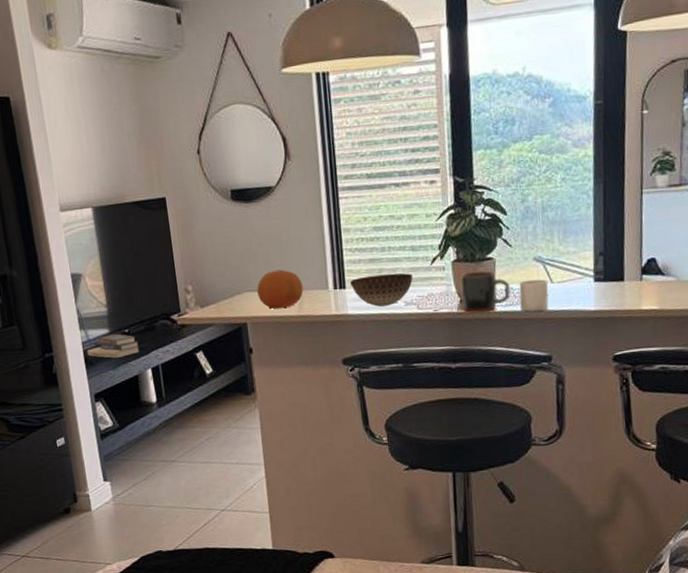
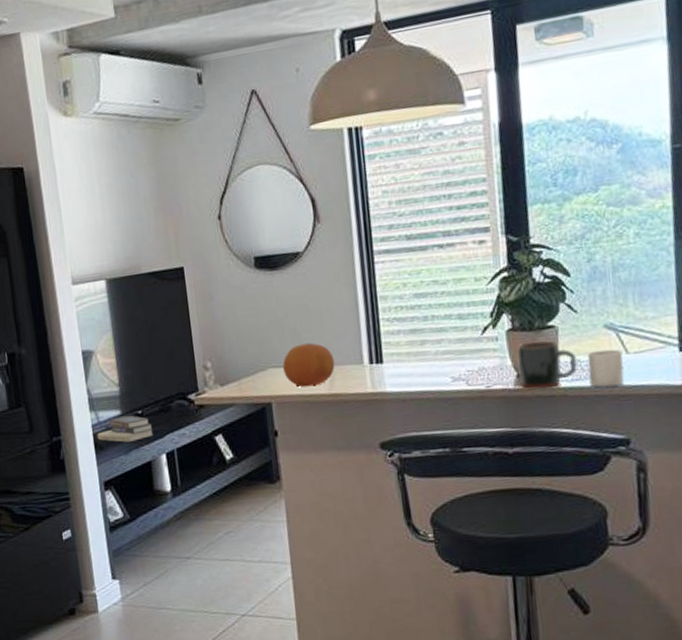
bowl: present [350,273,413,308] -> none [388,344,461,384]

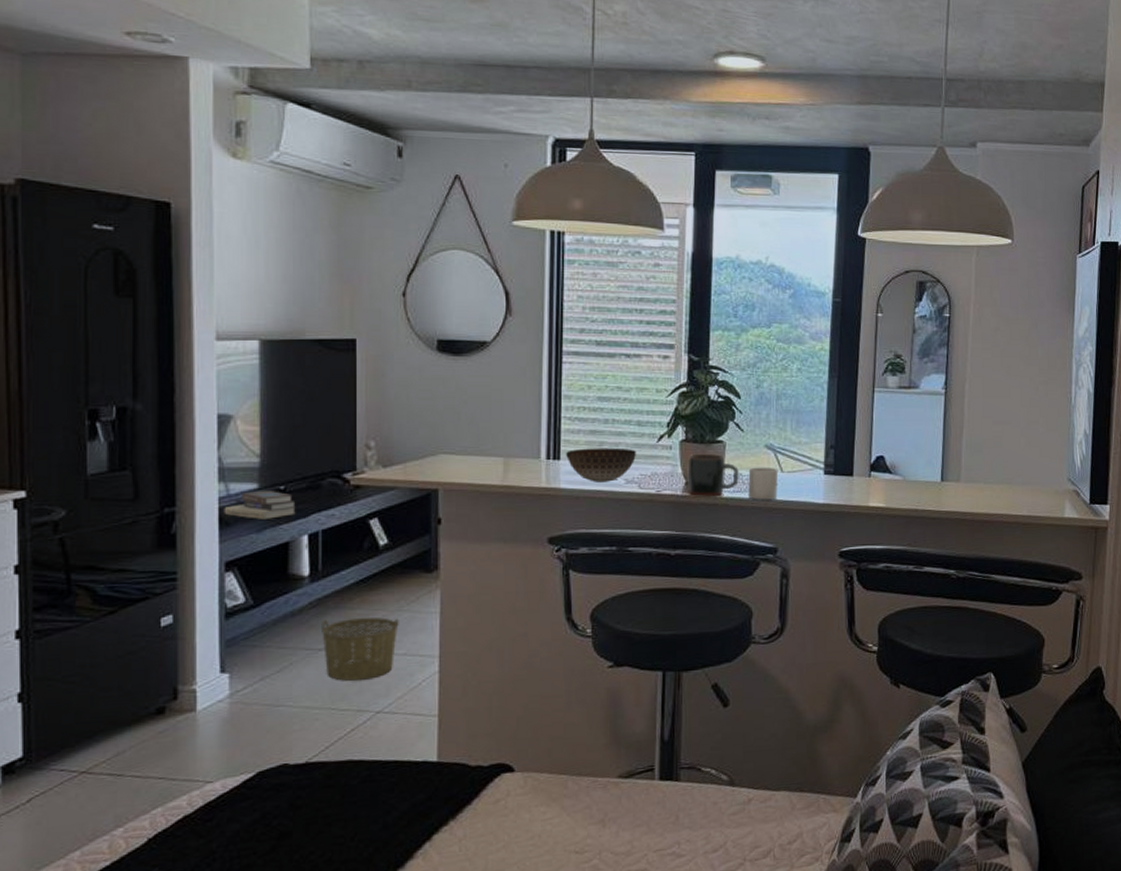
basket: none [186,527,252,587] -> present [322,617,399,681]
fruit: present [282,342,335,387] -> none [455,432,511,476]
bowl: none [388,344,461,384] -> present [566,447,636,484]

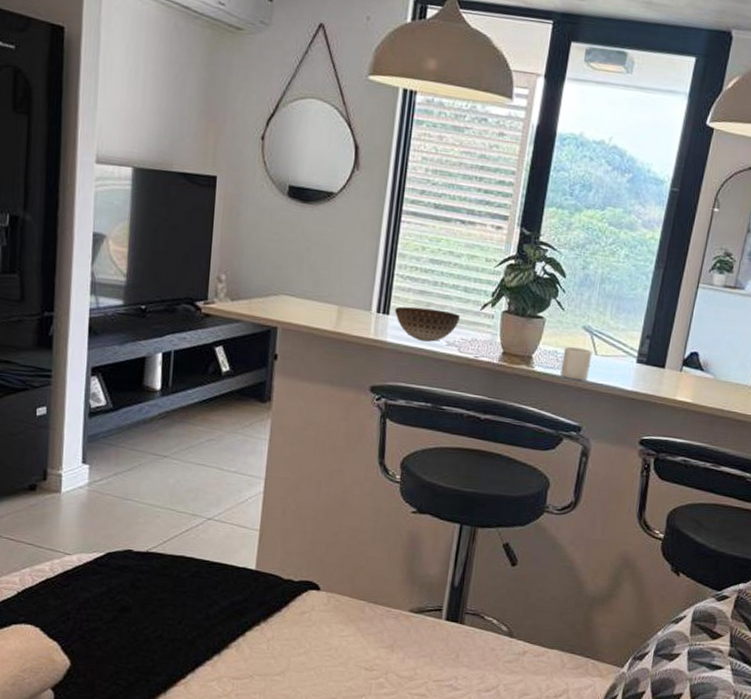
books: present [224,489,296,519] -> none [93,307,154,335]
basket: present [322,617,399,681] -> none [167,430,234,489]
mug: present [687,453,740,497] -> none [504,326,556,370]

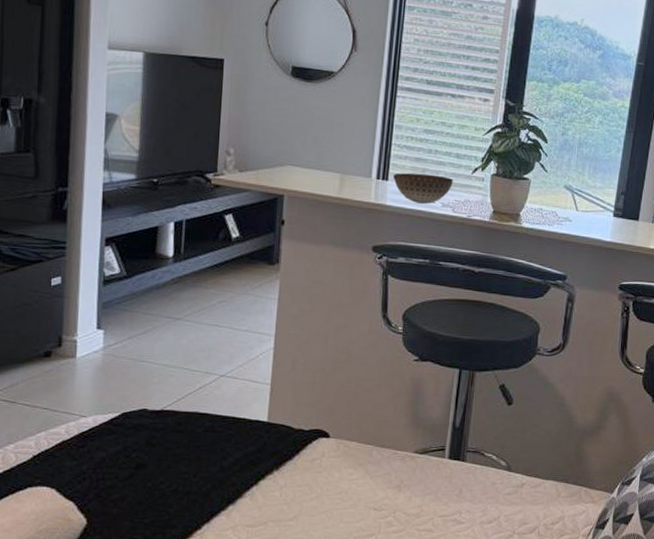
cup: present [560,346,593,381] -> none [546,204,574,234]

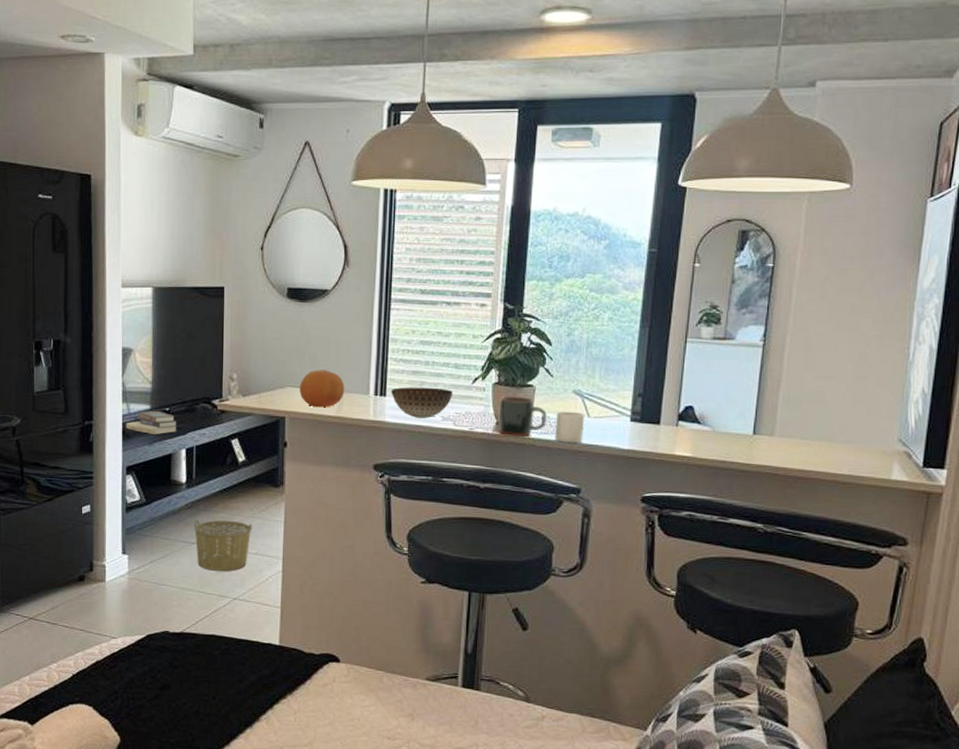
books: none [106,181,166,206] -> present [126,410,177,435]
basket: none [180,294,244,348] -> present [194,518,252,571]
fruit: none [300,150,347,188] -> present [299,369,345,408]
mug: none [494,187,541,227] -> present [498,396,548,437]
cup: none [546,204,574,234] -> present [555,411,585,443]

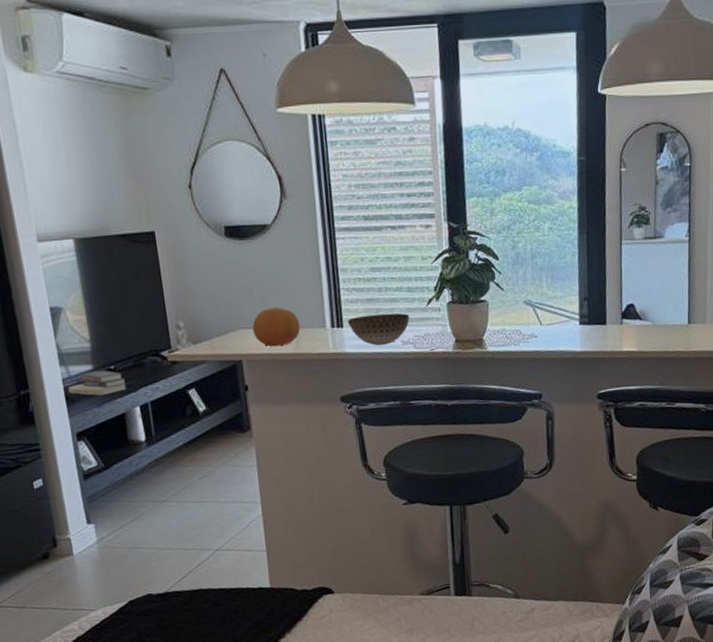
basket: present [194,518,252,571] -> none [161,472,225,526]
mug: present [498,396,548,437] -> none [456,312,503,352]
cup: present [555,411,585,443] -> none [510,321,539,352]

